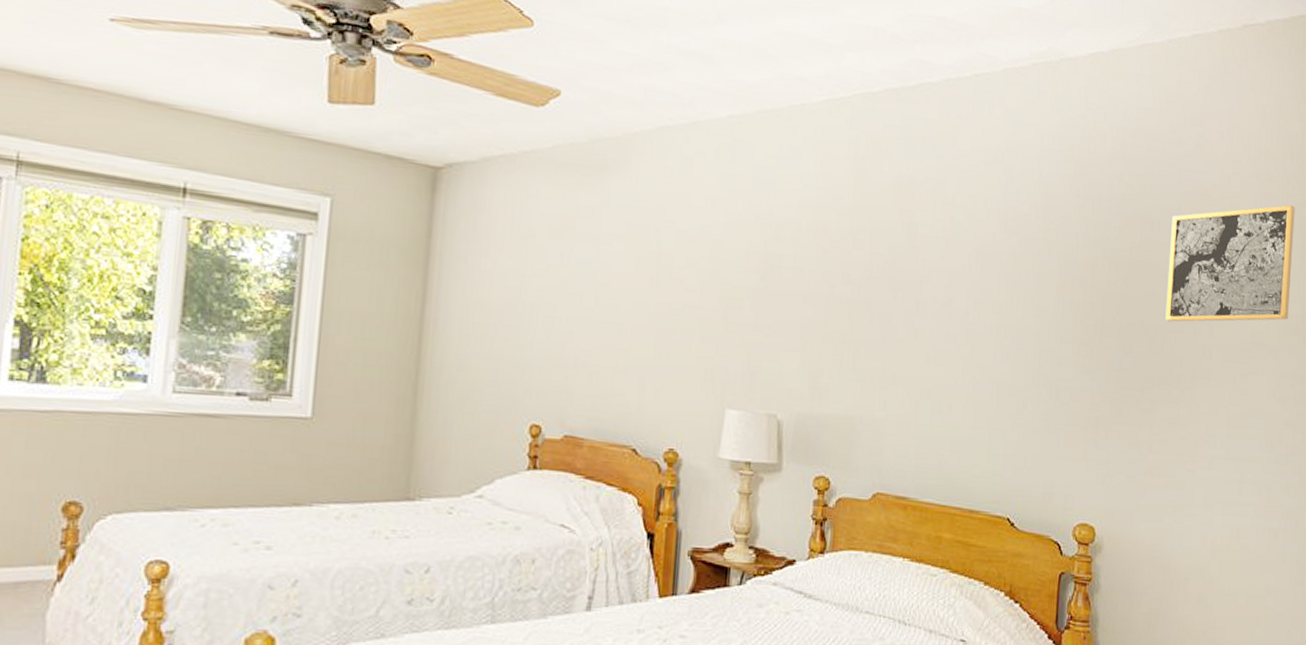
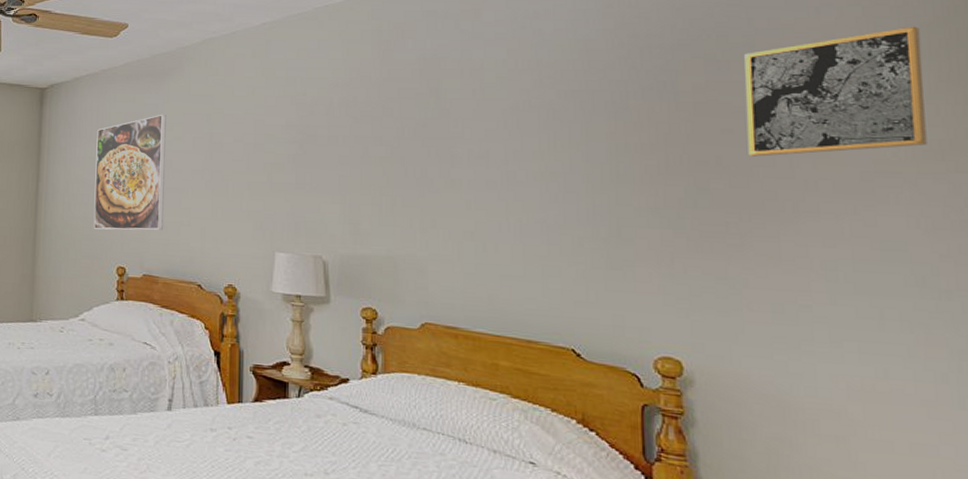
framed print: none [500,221,605,377] -> present [93,114,166,230]

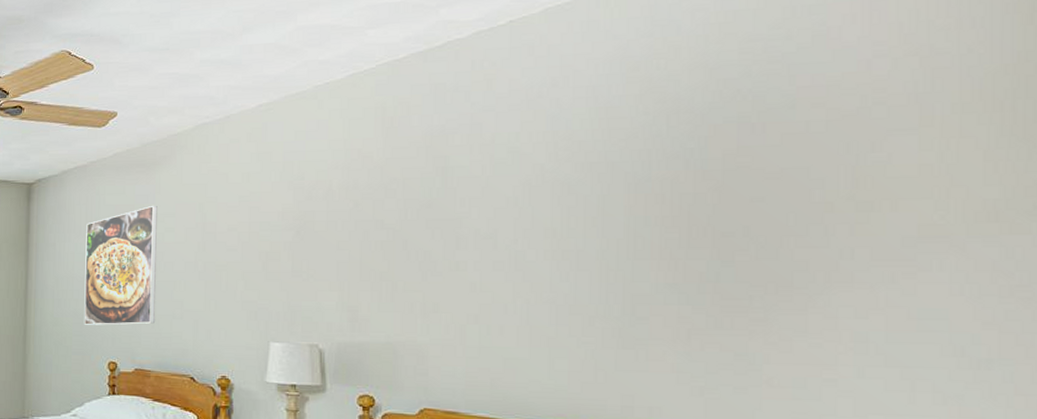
wall art: present [744,26,927,157] -> none [779,76,984,225]

